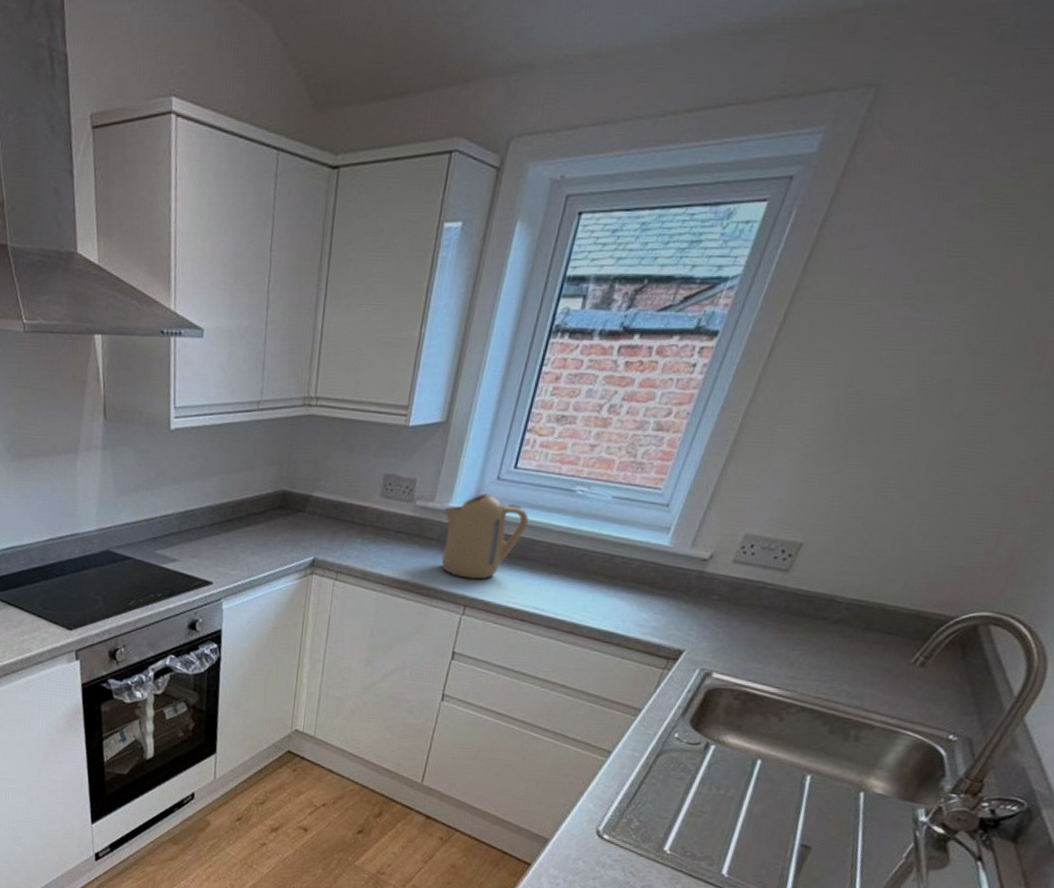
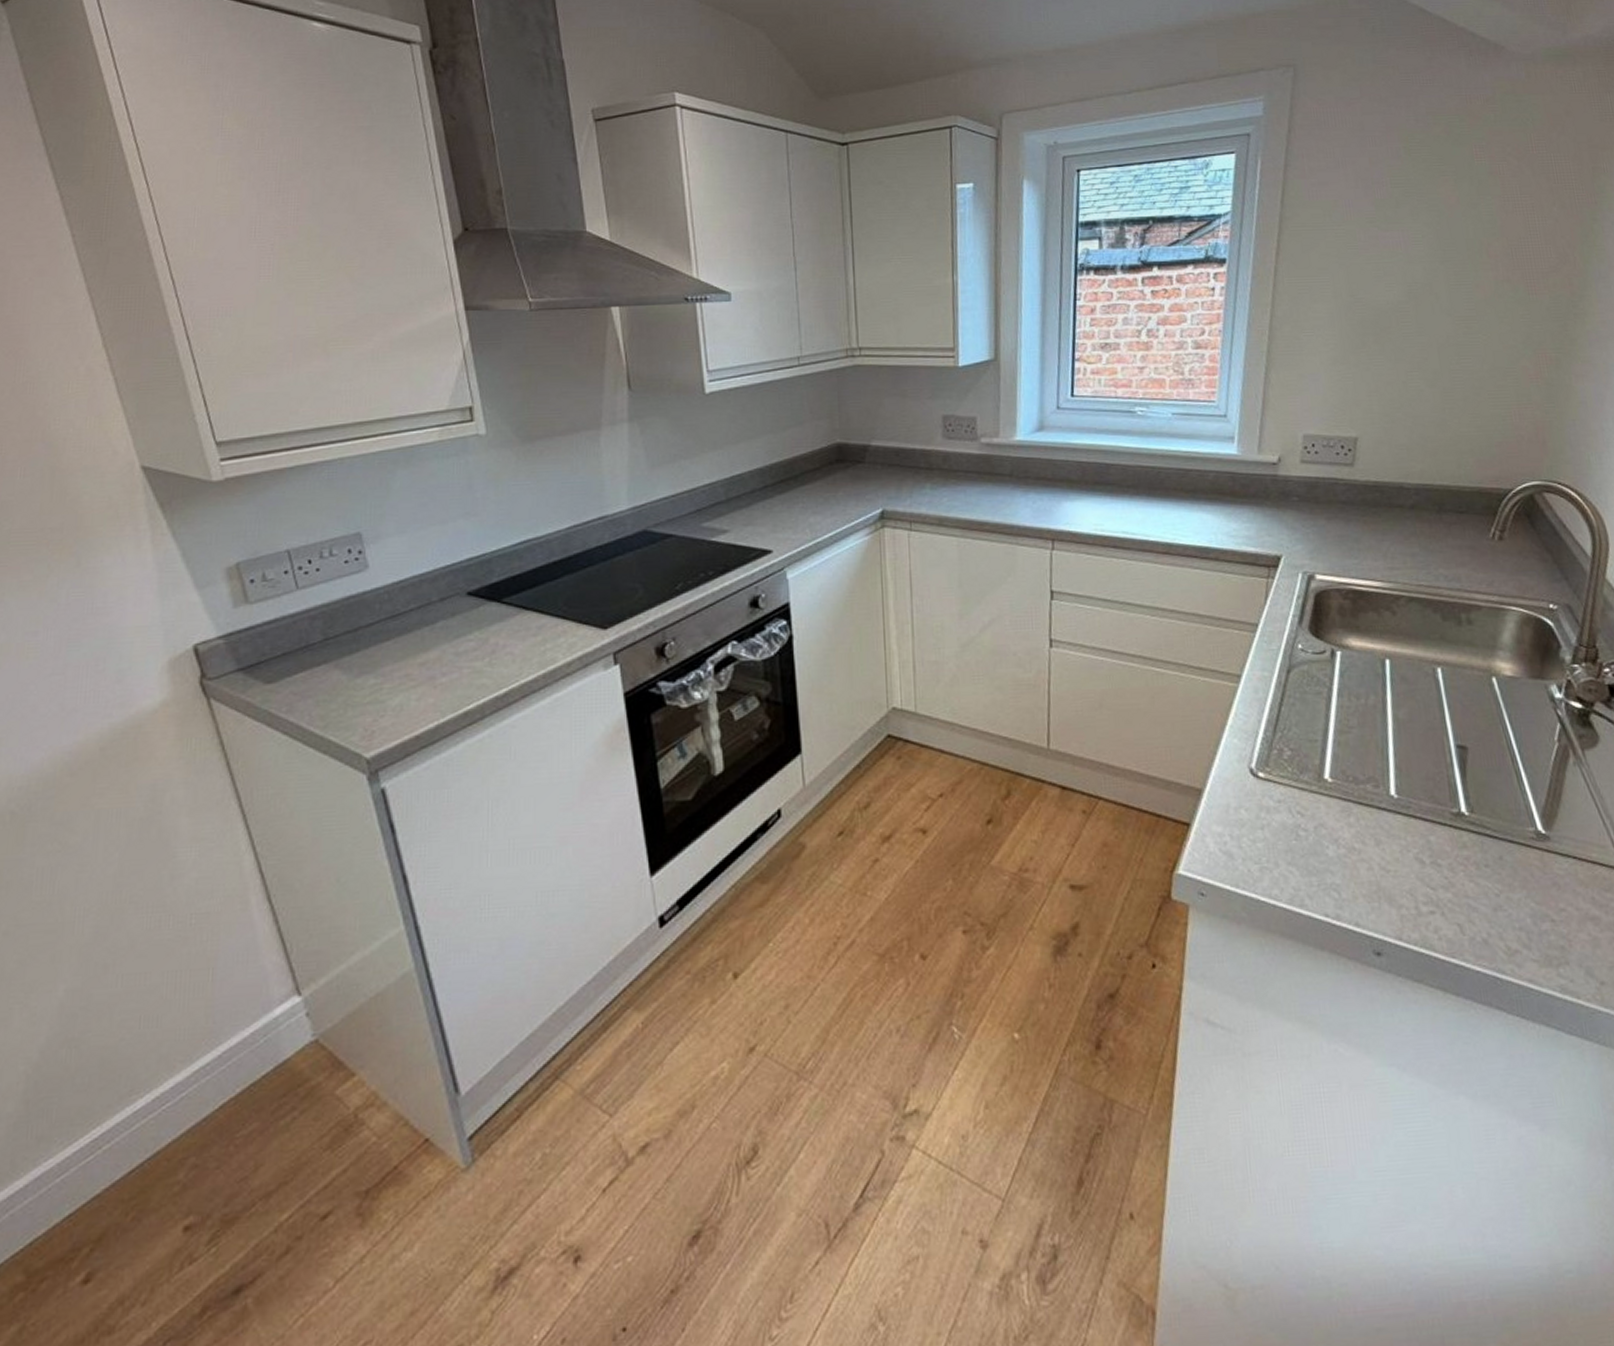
kettle: present [441,493,529,580] -> none [1010,424,1097,511]

